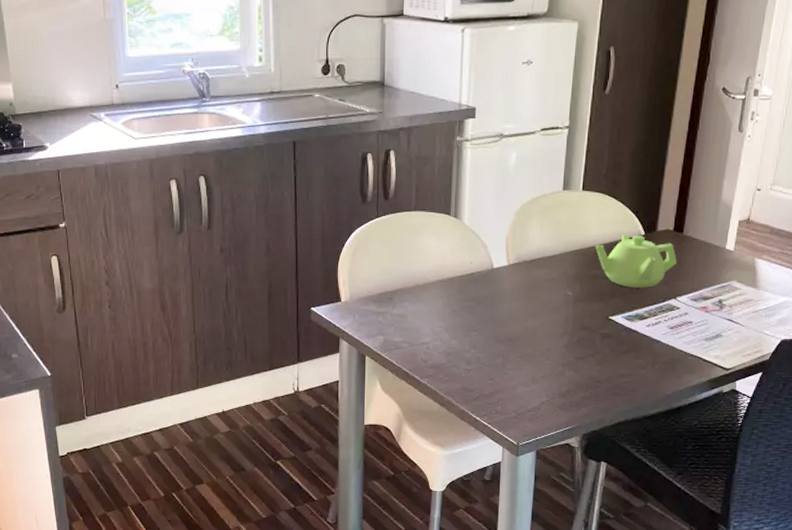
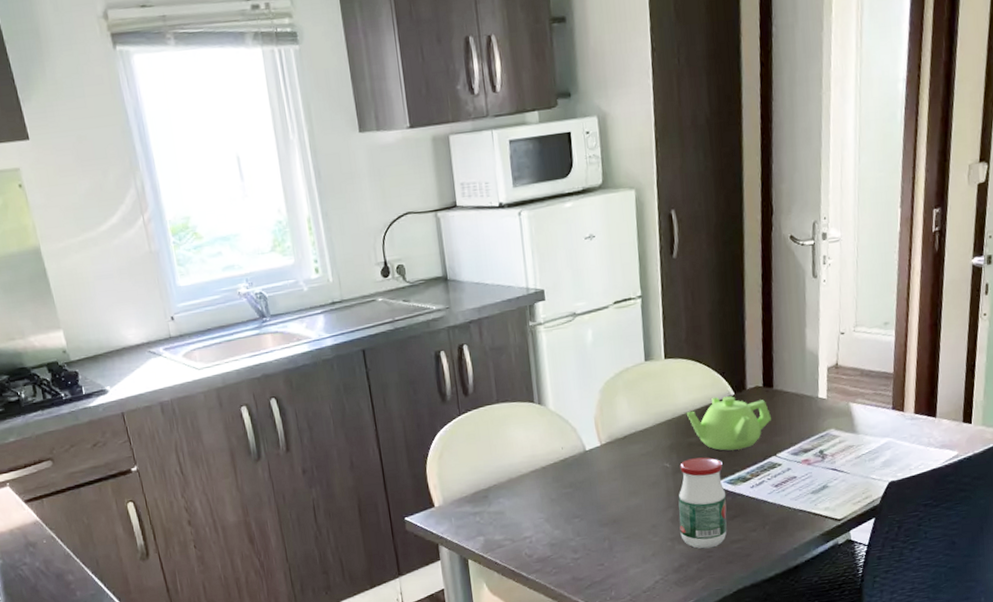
jar: none [572,290,623,379] -> present [678,457,727,549]

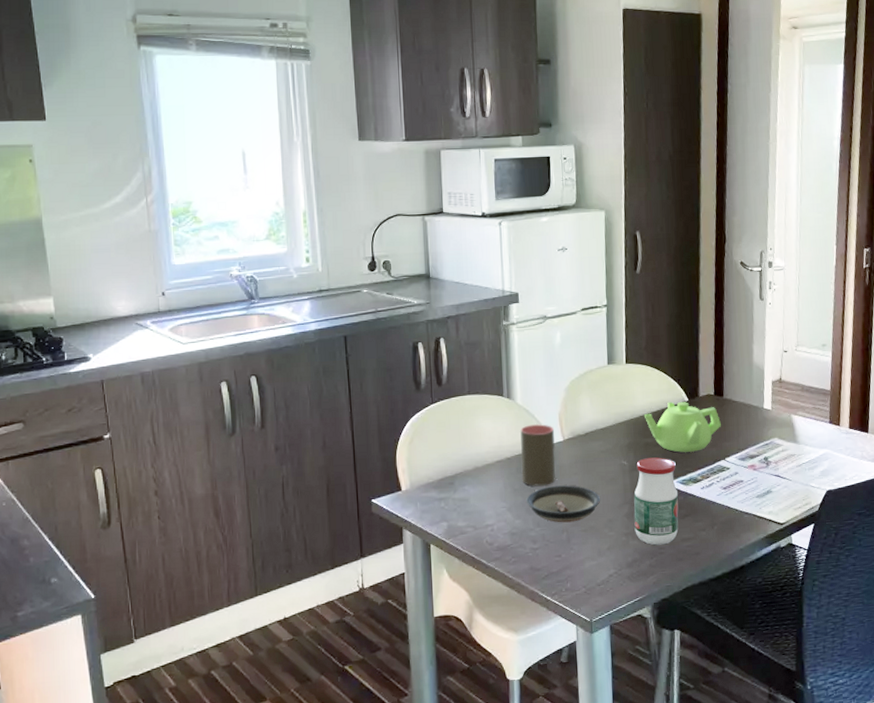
cup: none [554,429,594,495] -> present [520,424,556,486]
saucer: none [564,492,642,531] -> present [526,485,600,523]

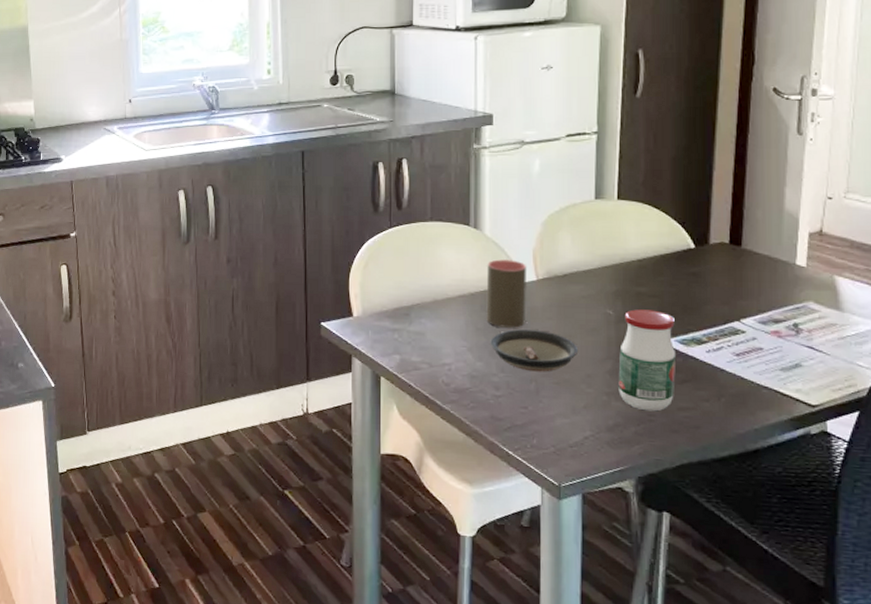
teapot: present [643,401,722,452] -> none [636,247,738,308]

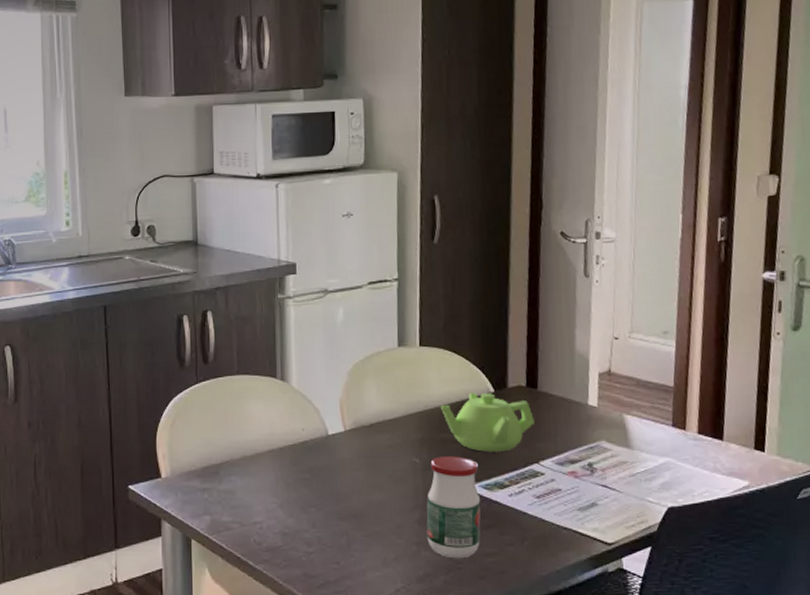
cup: present [486,259,527,328] -> none [295,411,335,481]
saucer: present [490,329,577,372] -> none [301,482,386,525]
teapot: none [636,247,738,308] -> present [440,392,536,452]

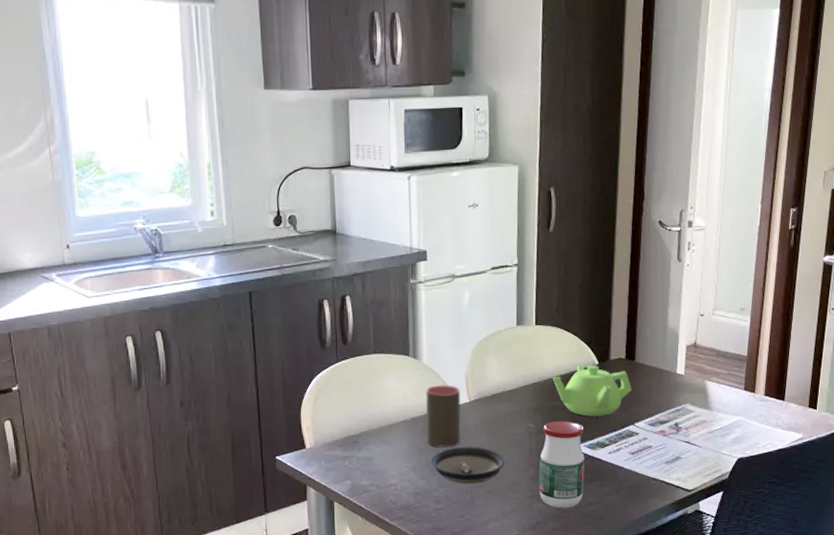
cup: none [295,411,335,481] -> present [426,385,461,447]
saucer: none [301,482,386,525] -> present [431,447,505,484]

